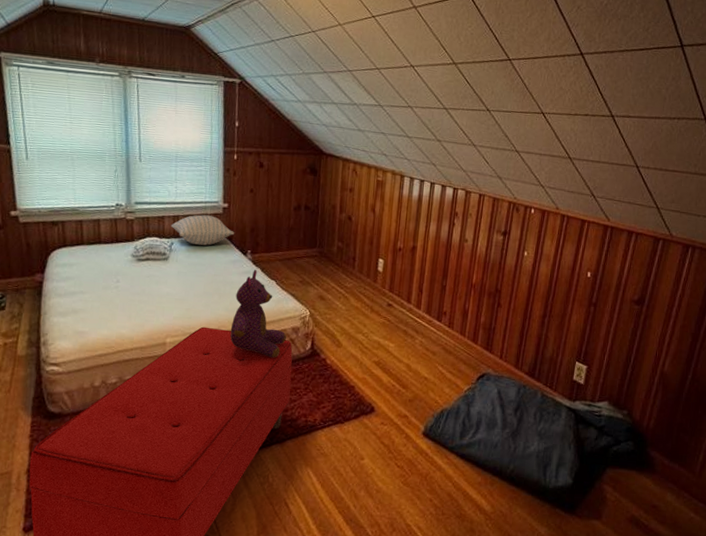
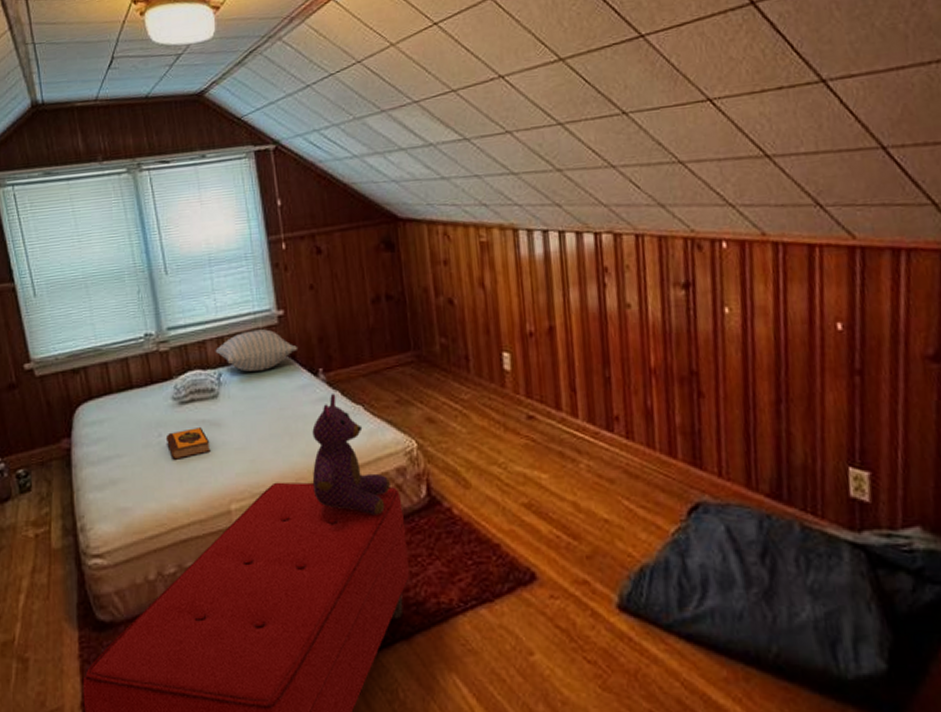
hardback book: none [122,279,157,301] -> present [165,426,211,460]

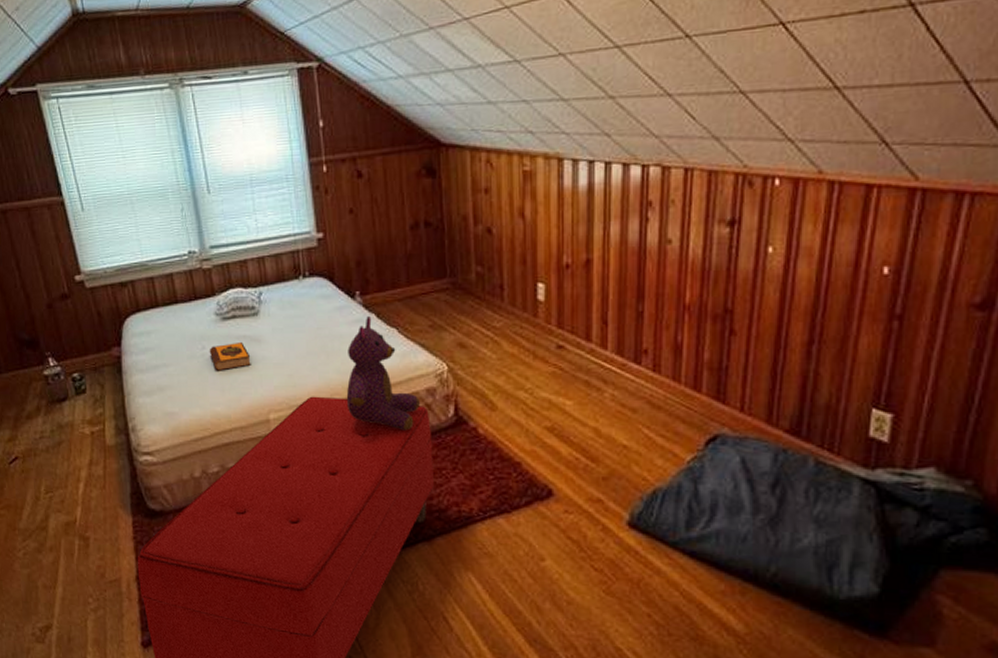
pillow: present [215,329,297,372] -> none [256,251,335,291]

